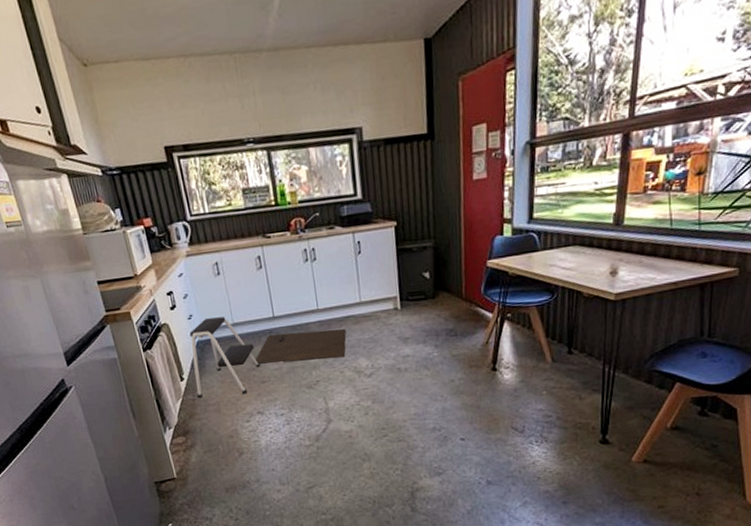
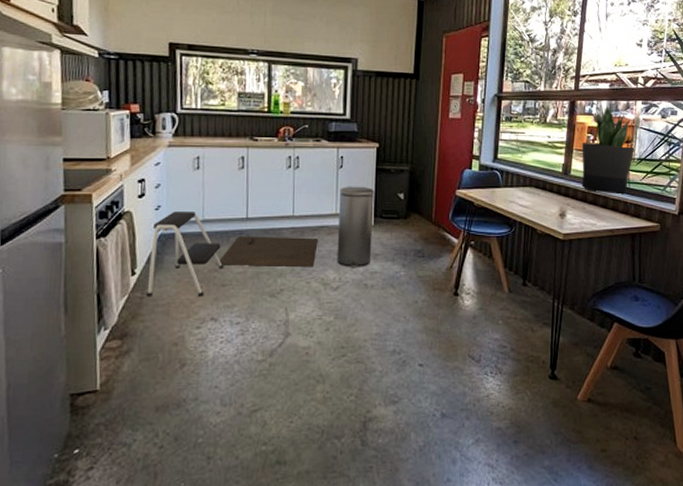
pedal bin: none [361,270,402,355] -> present [337,186,374,269]
planter: none [637,132,709,242] -> present [581,105,635,195]

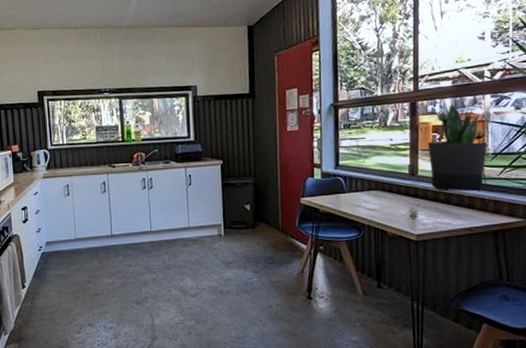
step stool: present [147,212,224,298] -> none [35,232,96,307]
floor mat: present [219,236,318,268] -> none [91,250,175,277]
pedal bin: present [337,186,374,269] -> none [190,200,224,277]

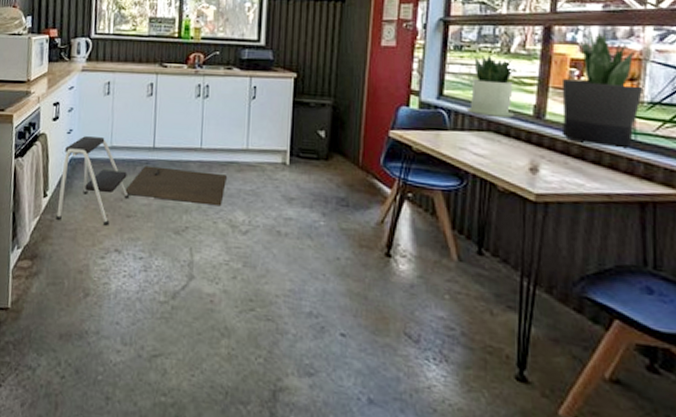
step stool: none [35,232,96,307] -> present [56,136,130,226]
floor mat: none [91,250,175,277] -> present [125,165,227,207]
planter: none [358,130,394,179] -> present [466,55,514,119]

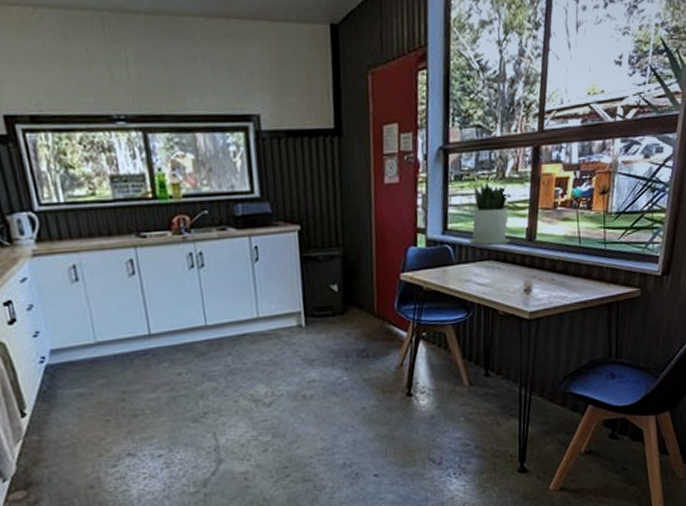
step stool: present [56,136,130,226] -> none [35,334,133,440]
floor mat: present [125,165,227,207] -> none [124,349,241,392]
planter: present [561,32,644,148] -> none [548,148,613,259]

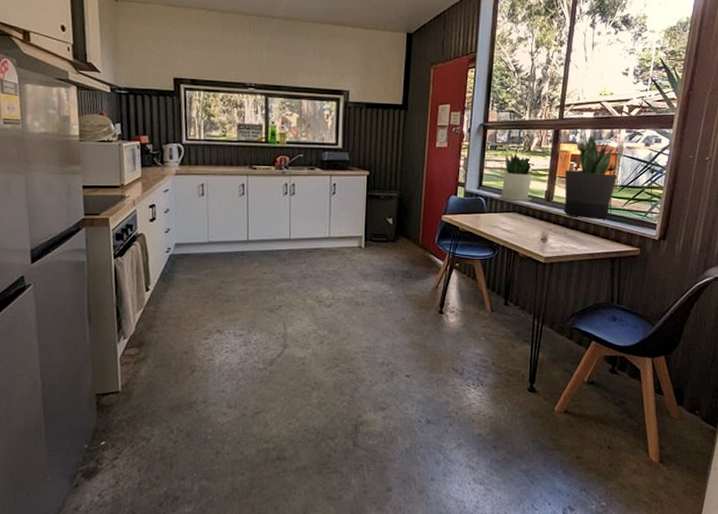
planter: none [548,148,613,259] -> present [563,134,618,220]

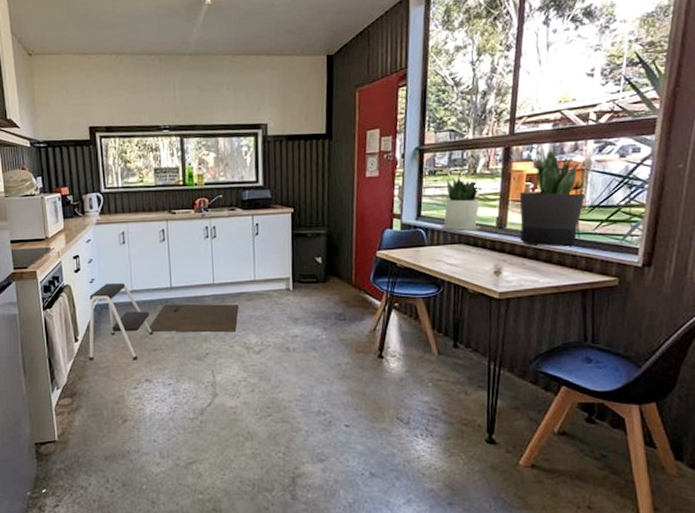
step stool: none [160,234,228,311] -> present [89,283,154,361]
floor mat: none [223,257,313,286] -> present [149,303,239,333]

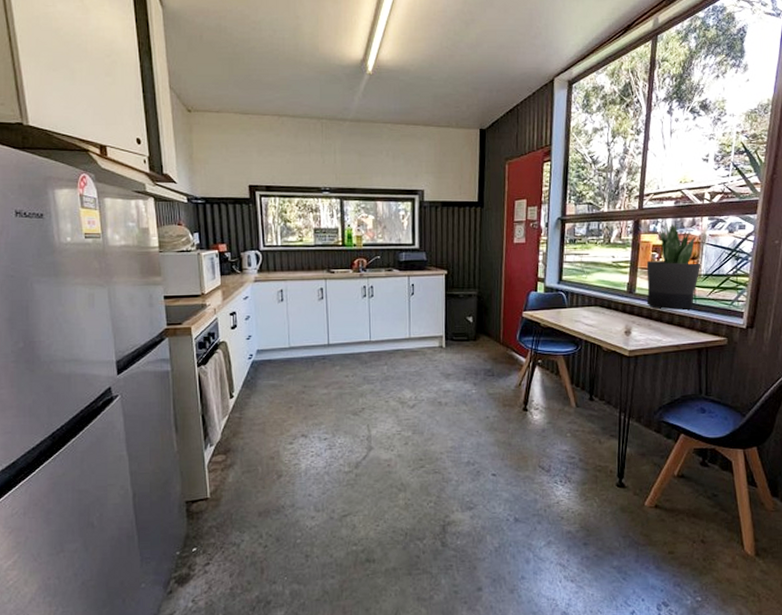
step stool: present [89,283,154,361] -> none [244,340,311,418]
floor mat: present [149,303,239,333] -> none [306,360,394,388]
planter: present [441,178,480,232] -> none [579,246,613,295]

